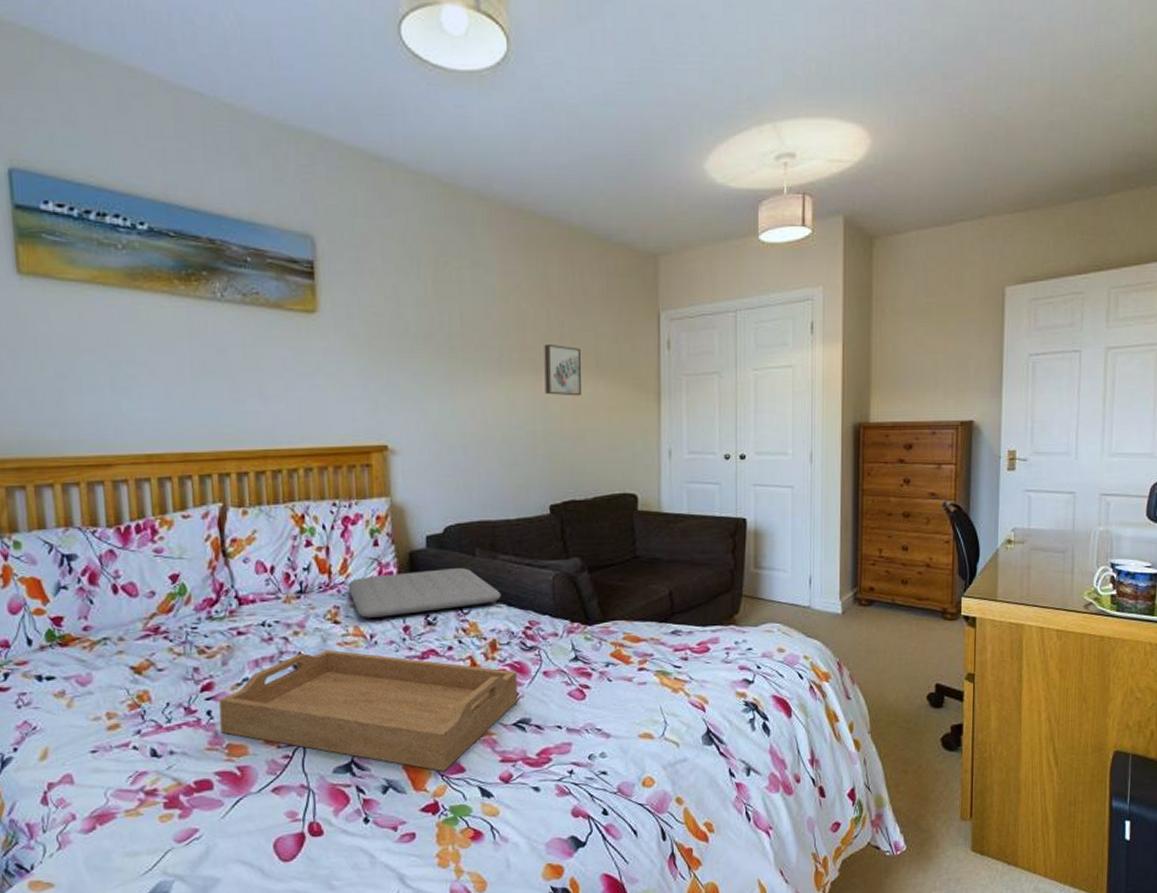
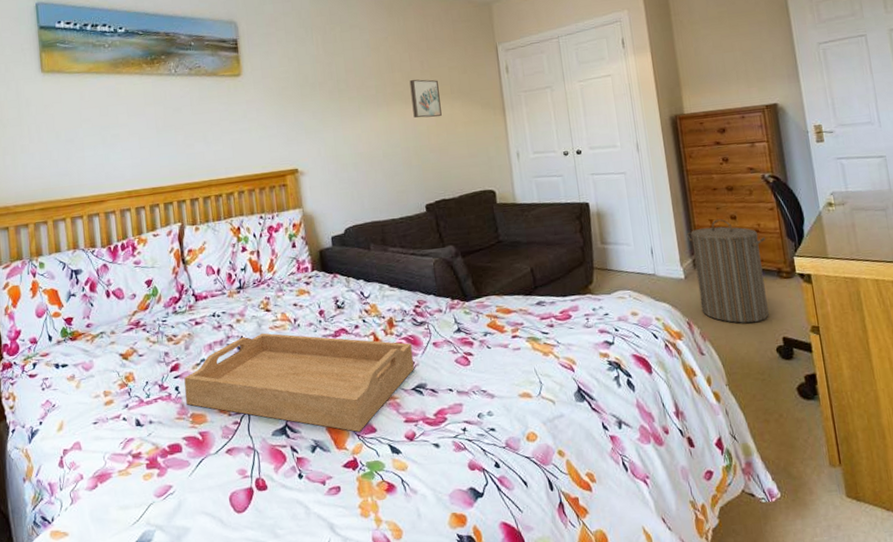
cushion: present [348,568,501,618] -> none [274,260,393,306]
laundry hamper: none [851,548,935,667] -> present [686,218,769,324]

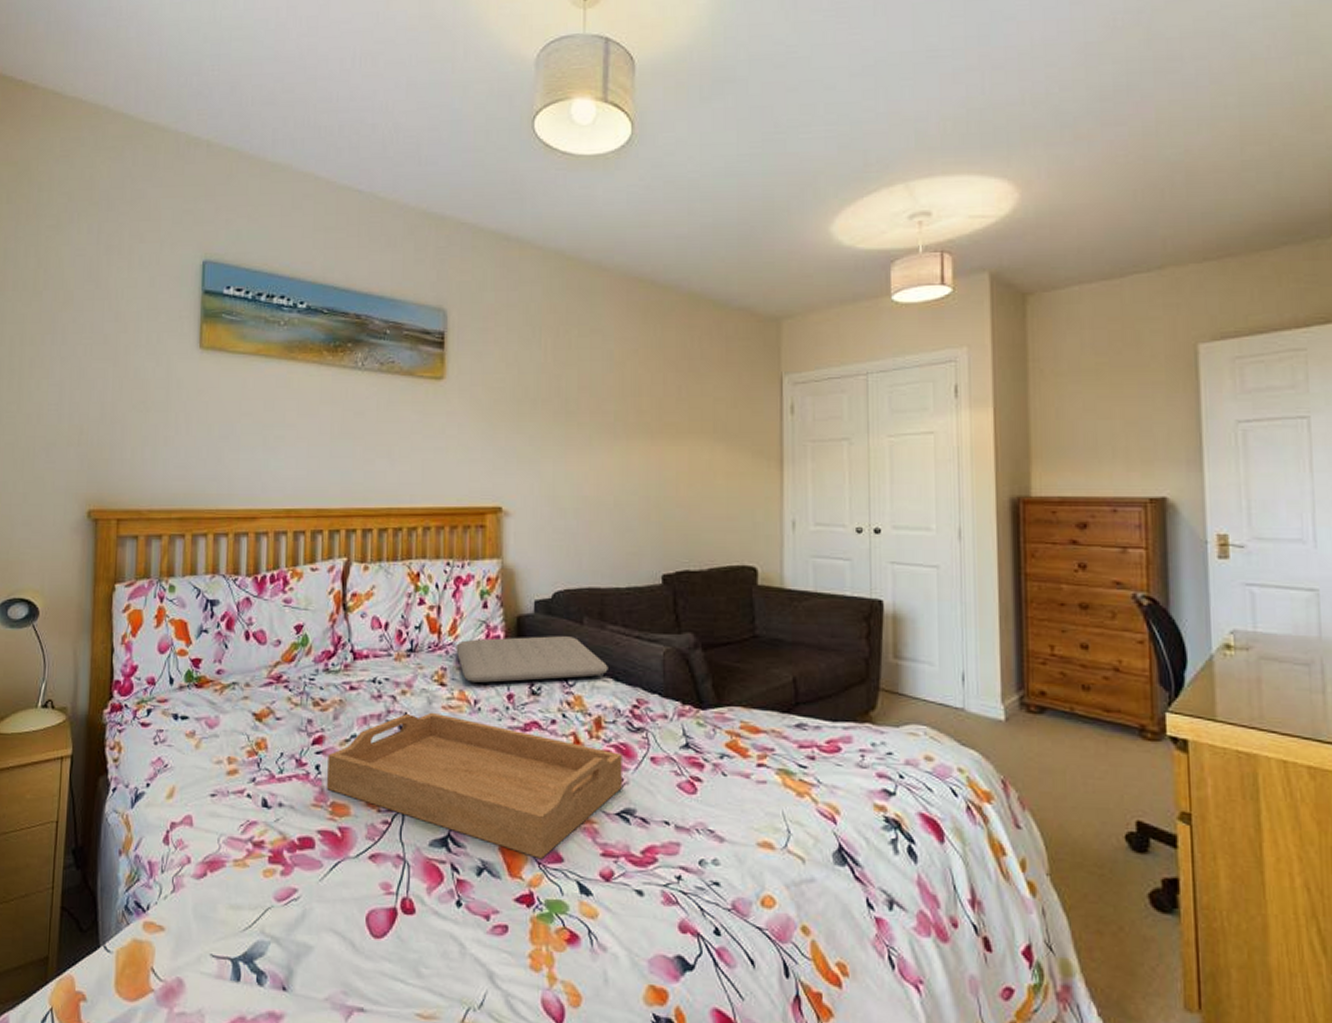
cushion: none [274,260,393,306] -> present [456,636,608,683]
wall art: present [409,79,442,118] -> none [660,408,698,462]
laundry hamper: present [686,218,769,324] -> none [1014,645,1127,796]

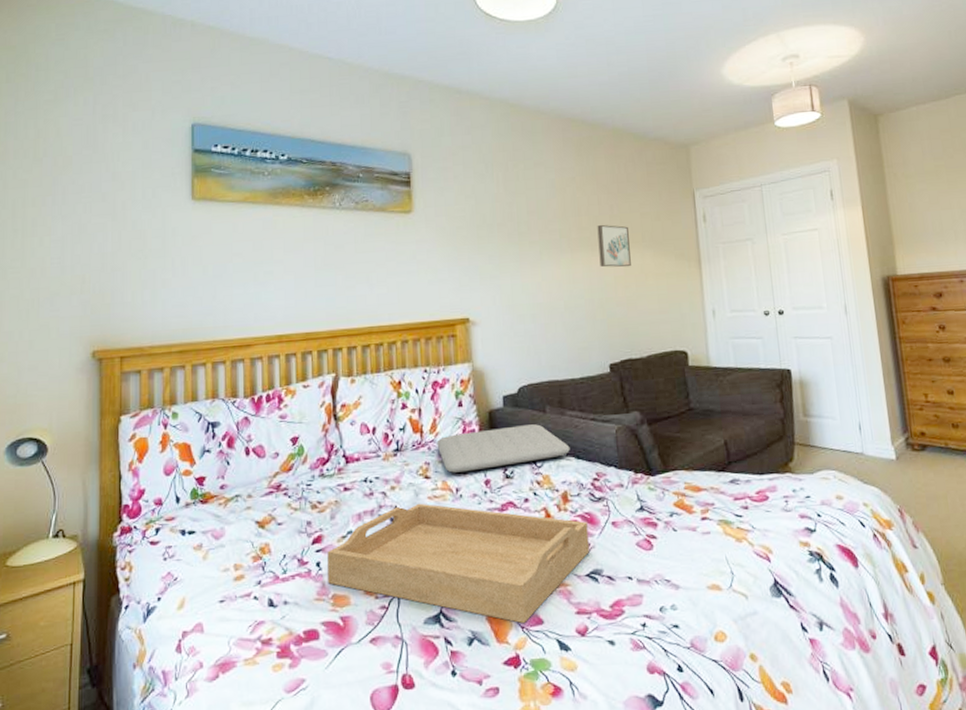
wall art: none [660,408,698,462] -> present [597,224,631,268]

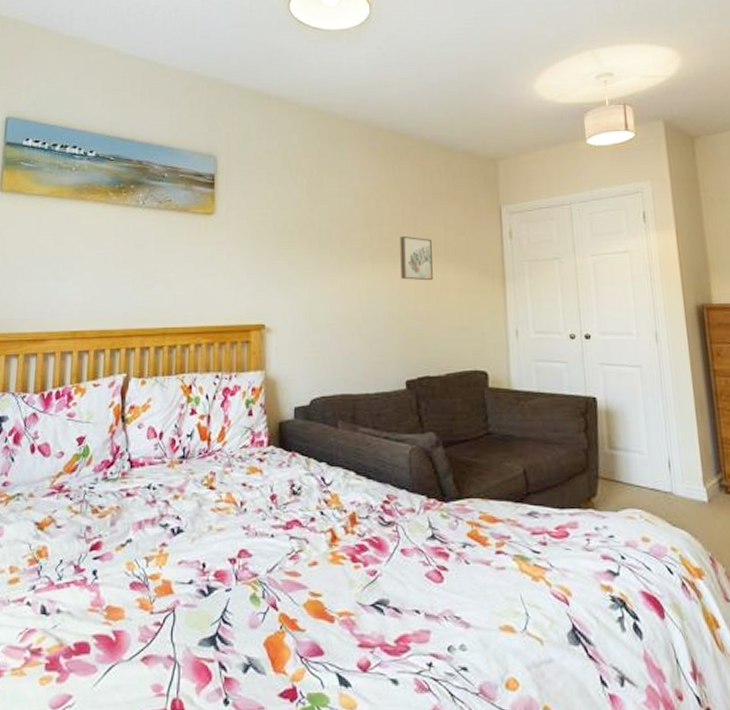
serving tray: present [327,503,590,623] -> none [103,515,376,652]
cushion: present [437,424,570,473] -> none [224,439,361,485]

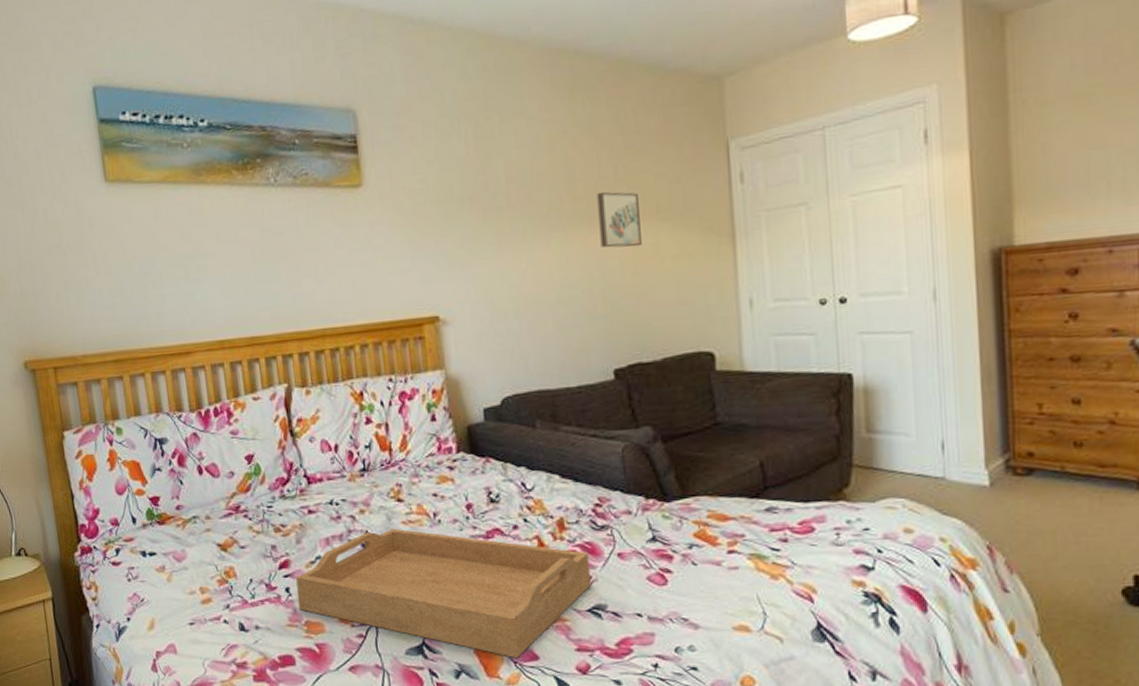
serving tray: none [103,515,376,652] -> present [296,528,591,658]

